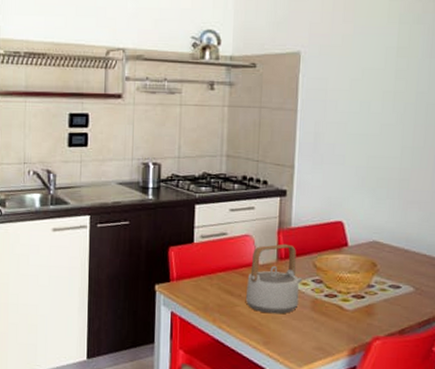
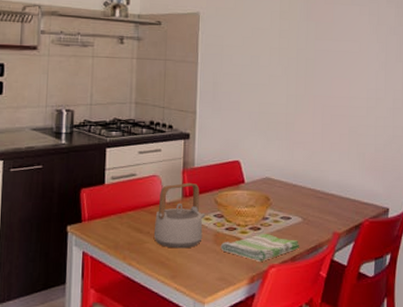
dish towel: none [318,303,409,333] -> present [220,234,299,261]

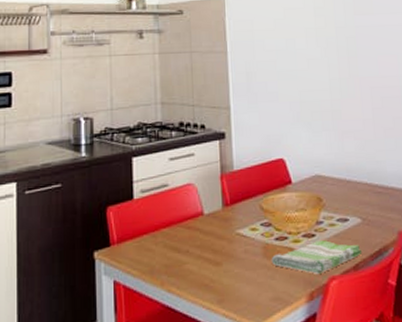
teapot: present [153,182,206,249] -> none [193,188,251,268]

